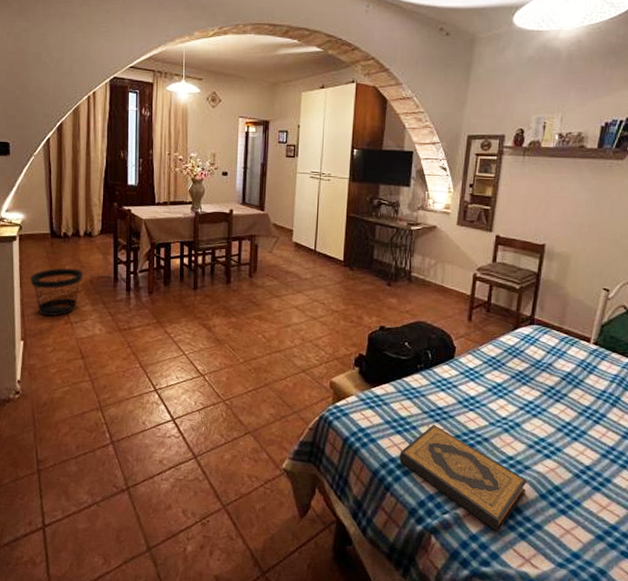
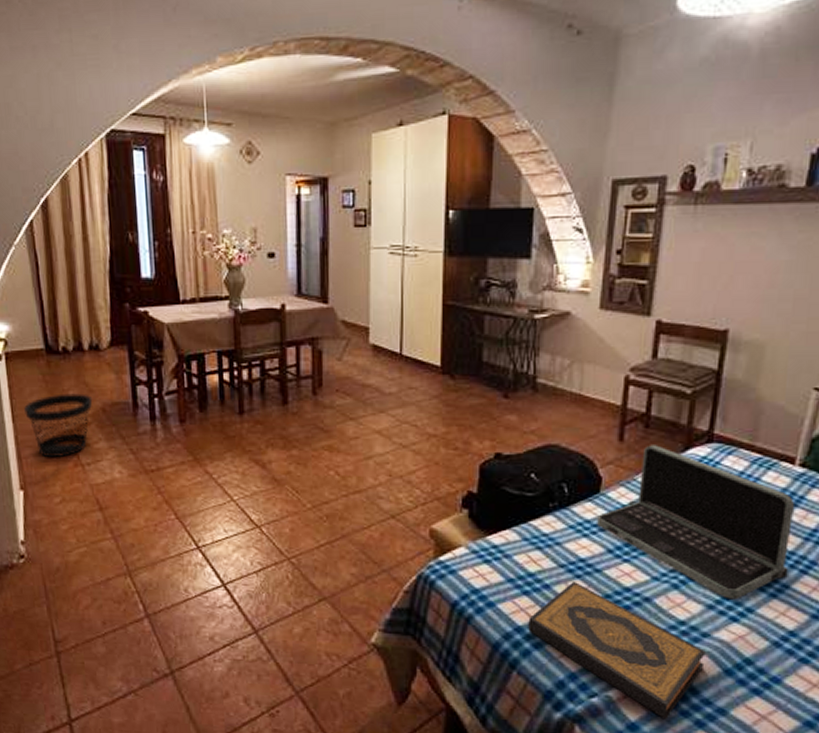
laptop: none [451,324,591,442] -> present [597,445,796,600]

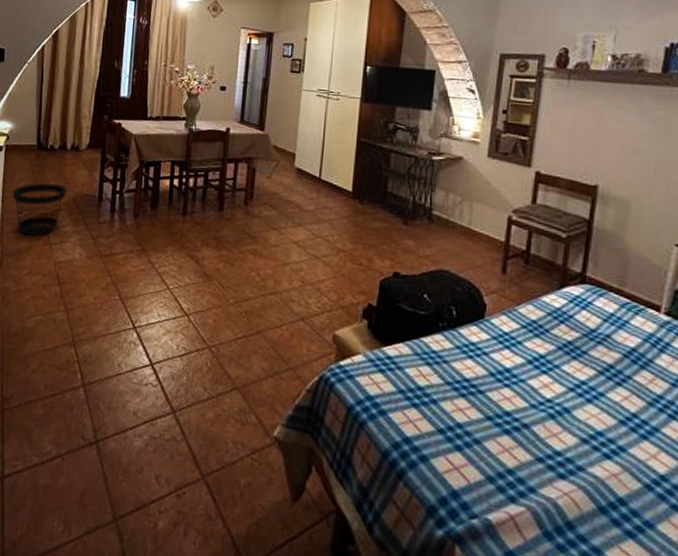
hardback book: present [528,582,706,720] -> none [415,400,581,552]
laptop: present [597,445,796,600] -> none [481,279,662,437]

